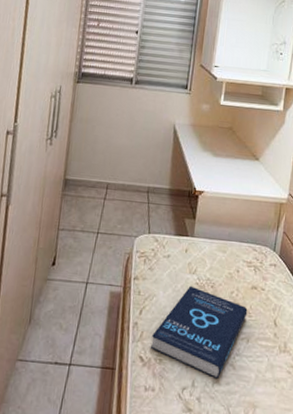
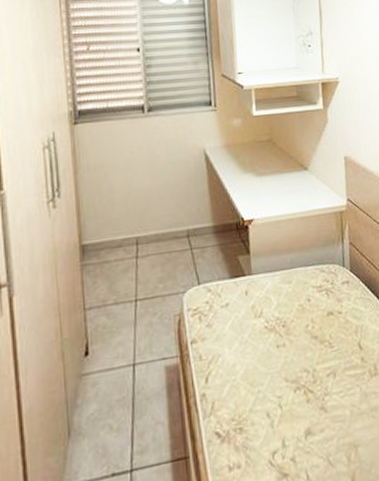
book: present [150,285,248,379] -> none [225,331,329,430]

